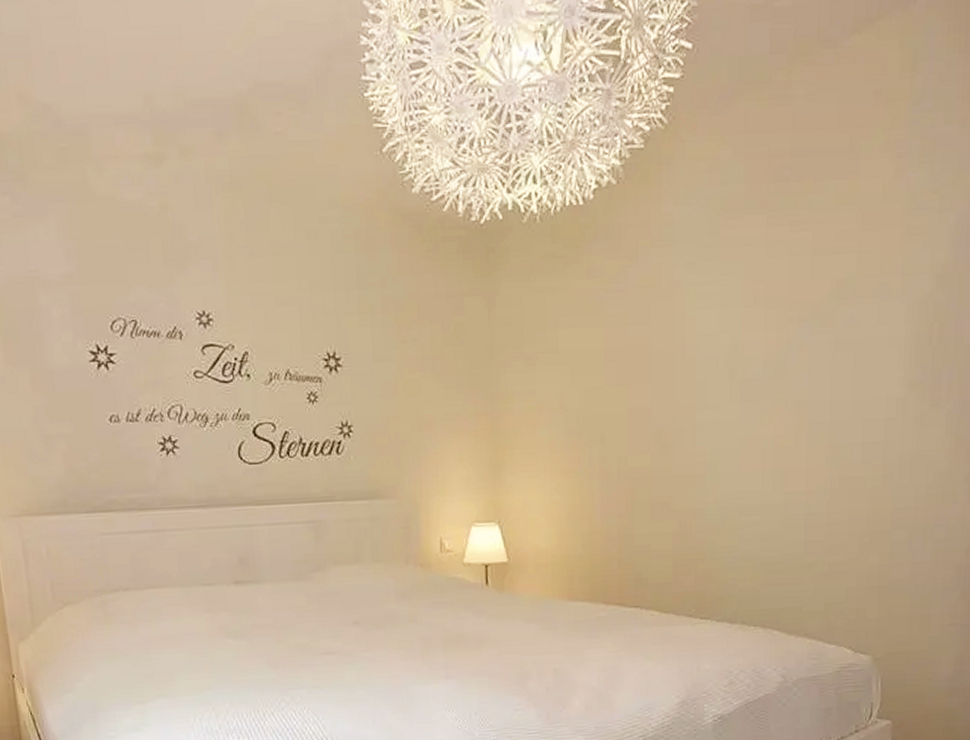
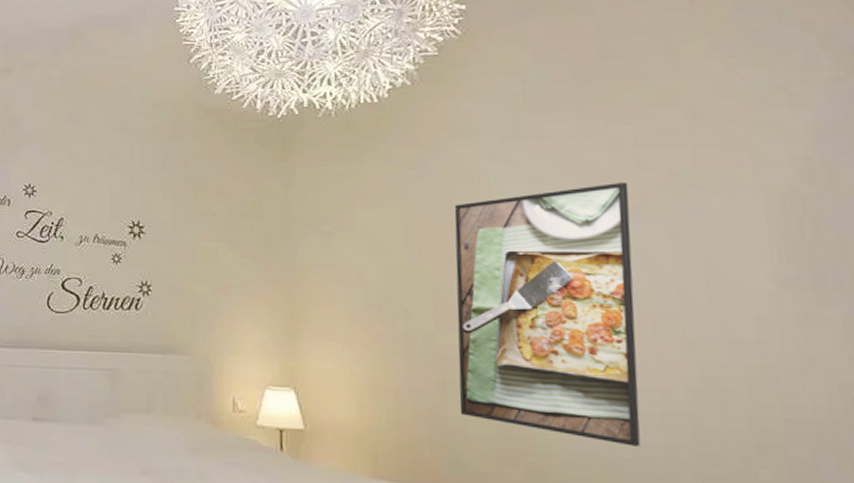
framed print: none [645,291,802,545] -> present [454,181,641,447]

